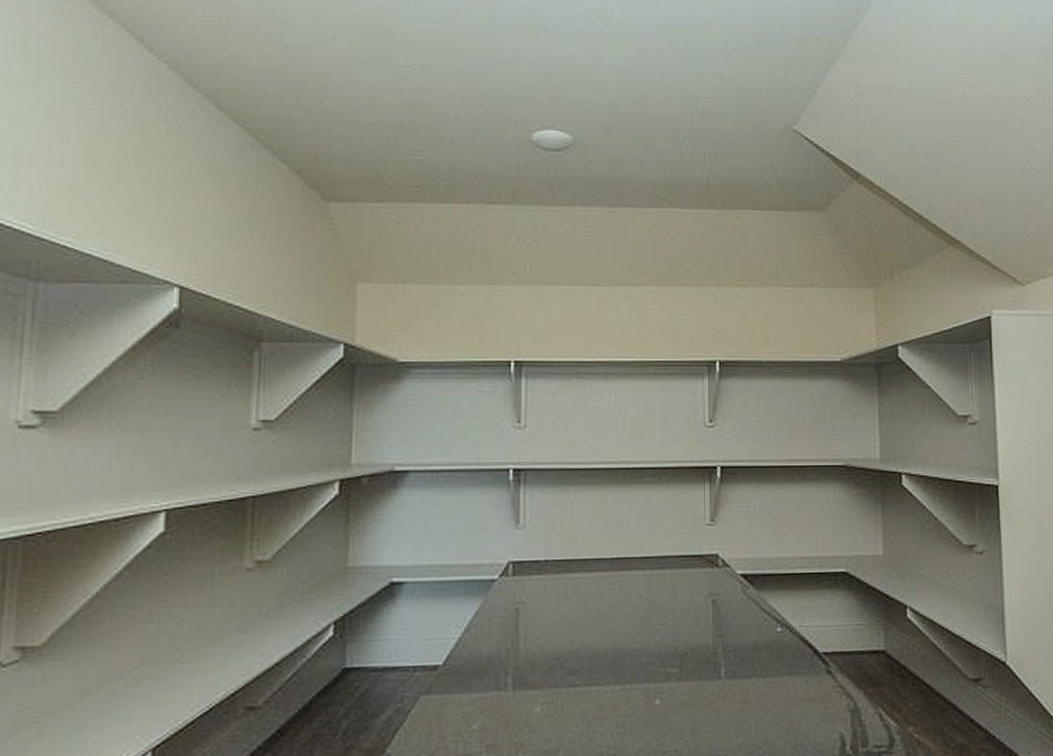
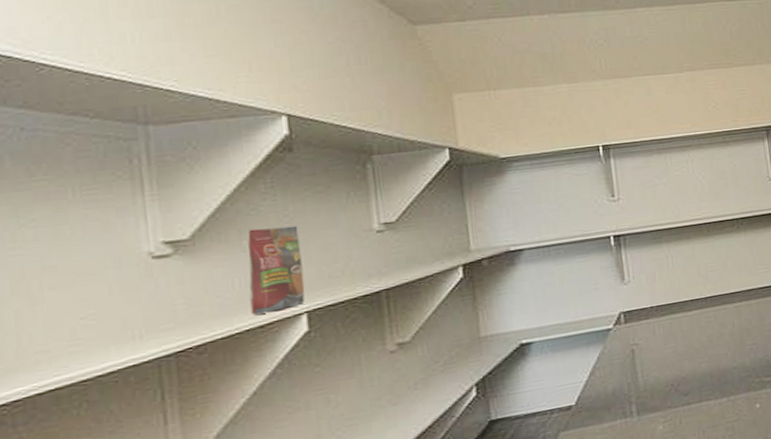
food package: none [108,409,171,505] -> present [248,225,305,315]

